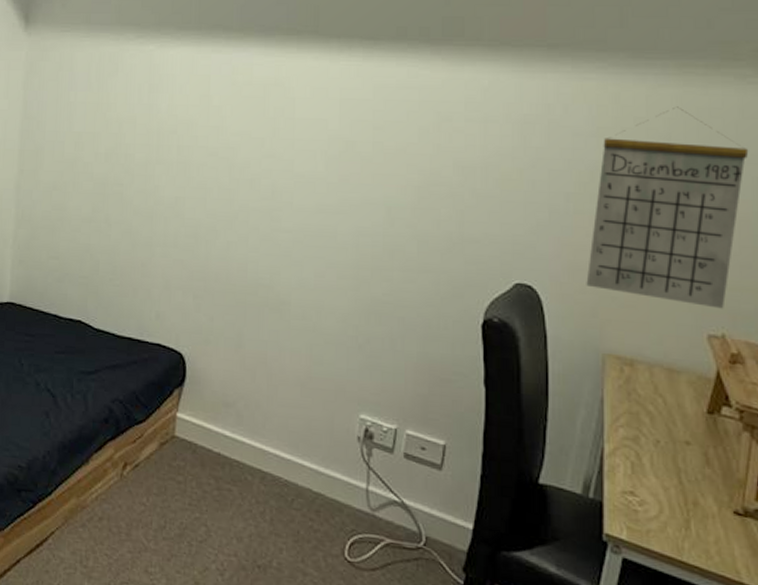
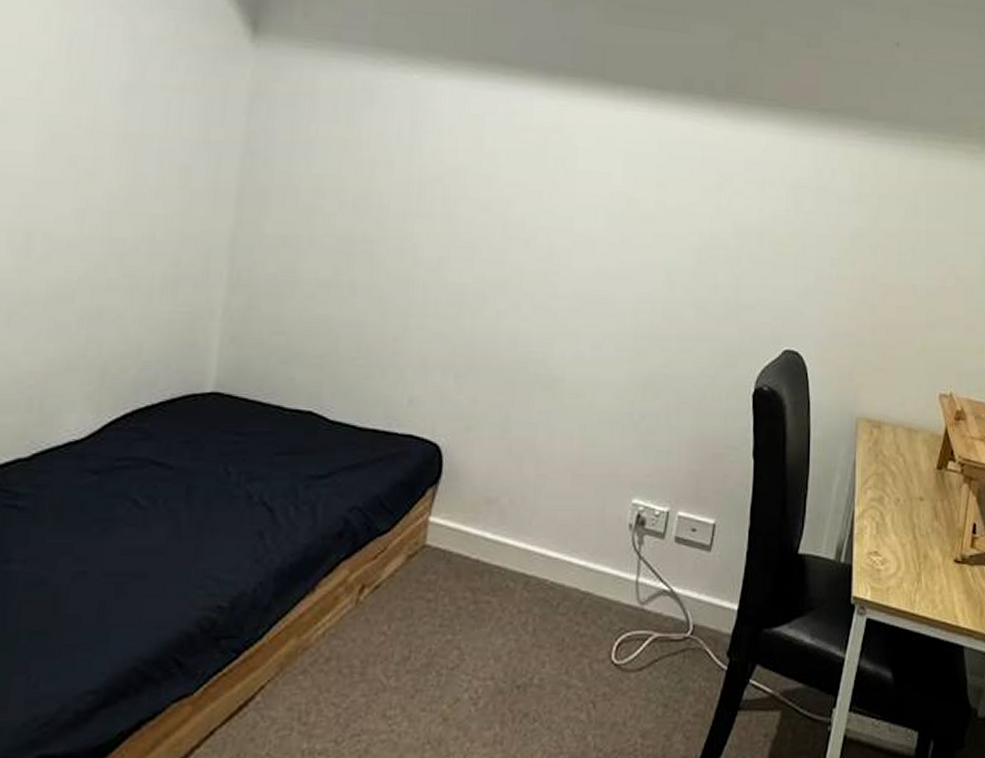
calendar: present [586,106,749,309] -> none [845,177,975,369]

